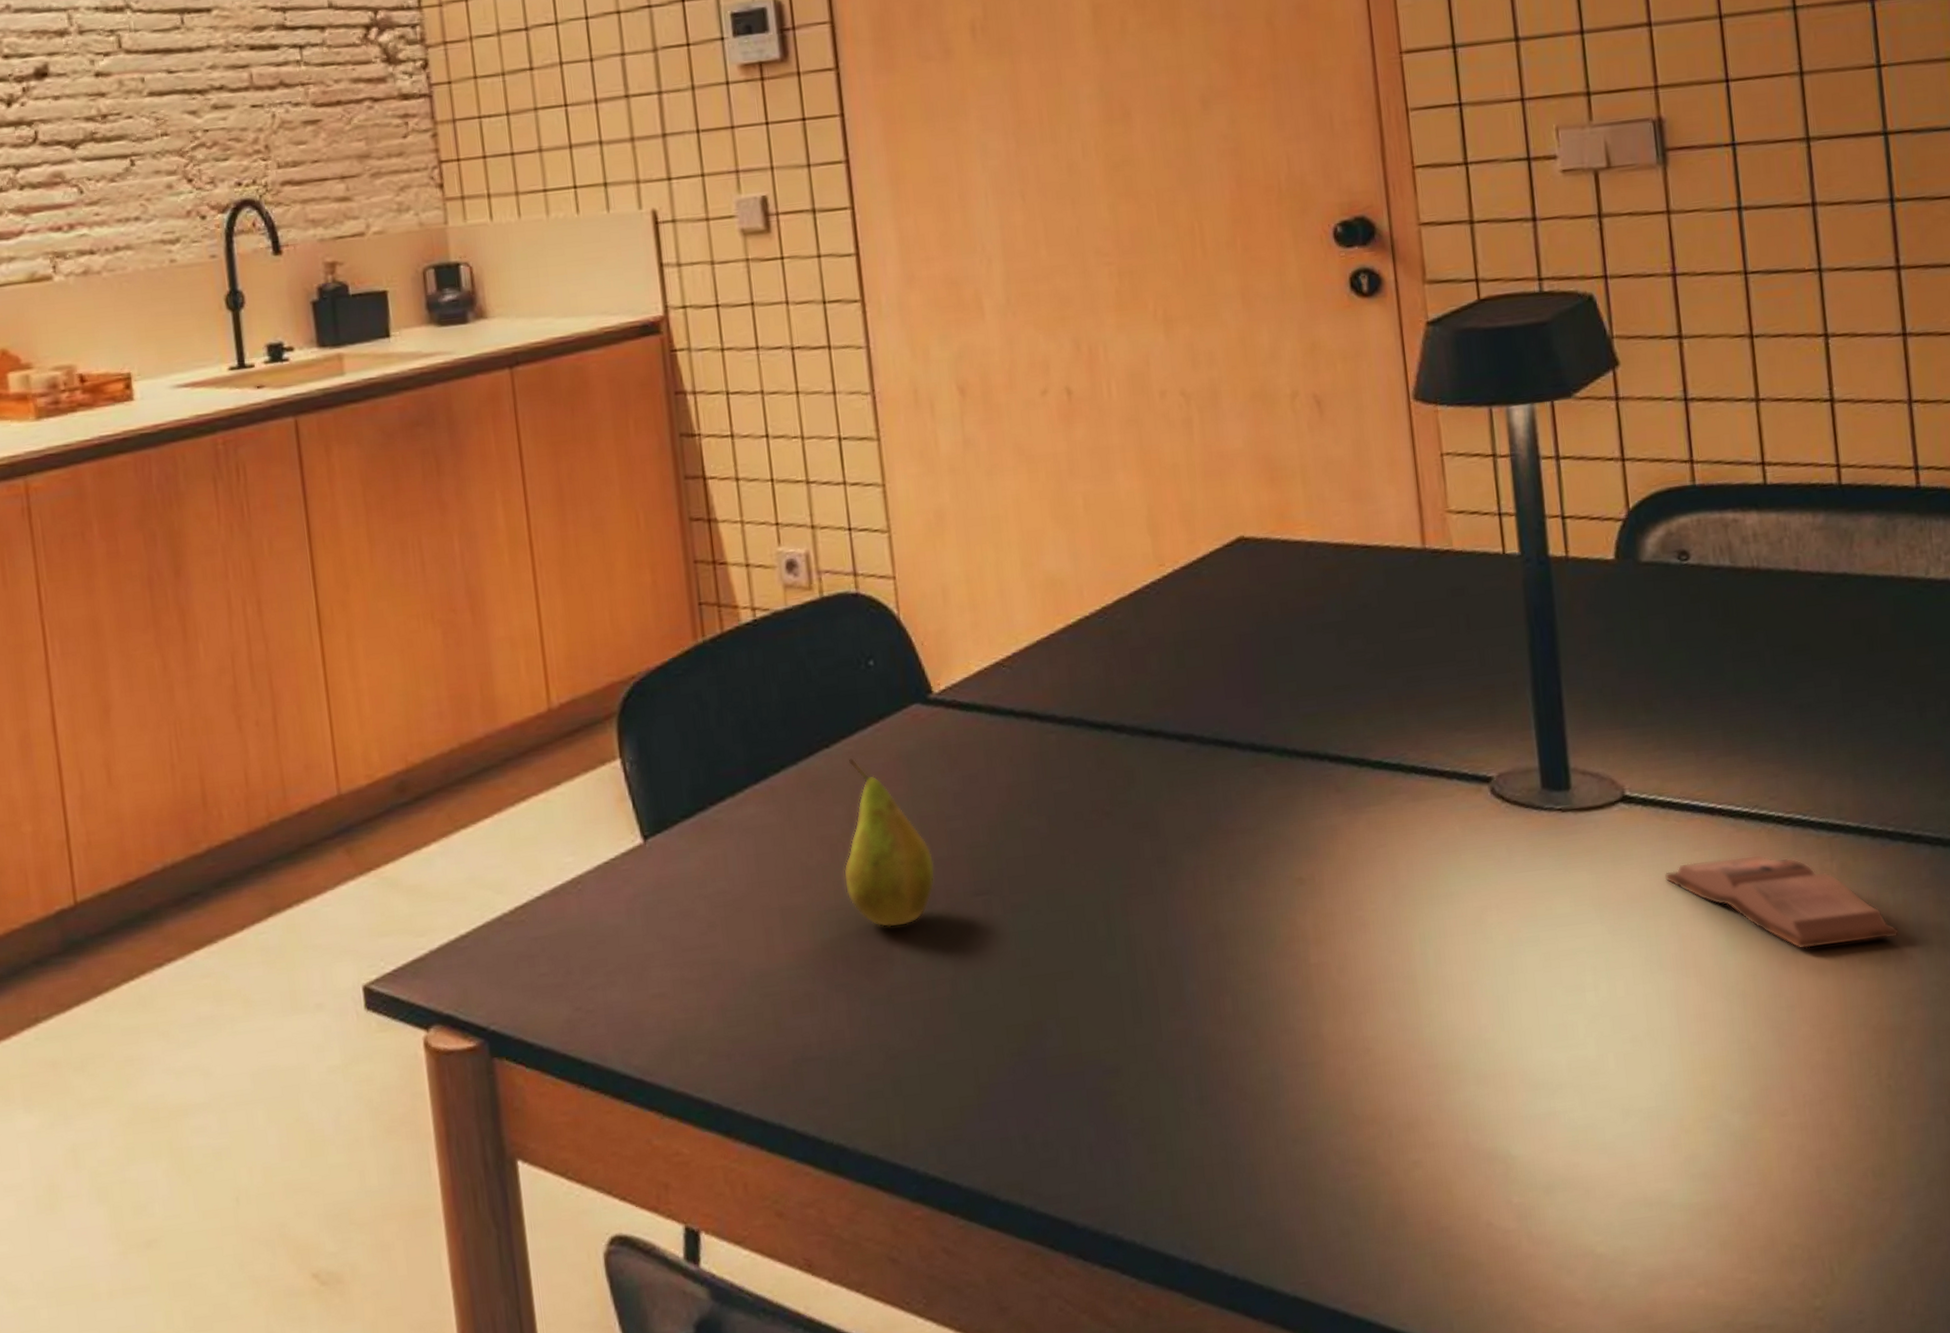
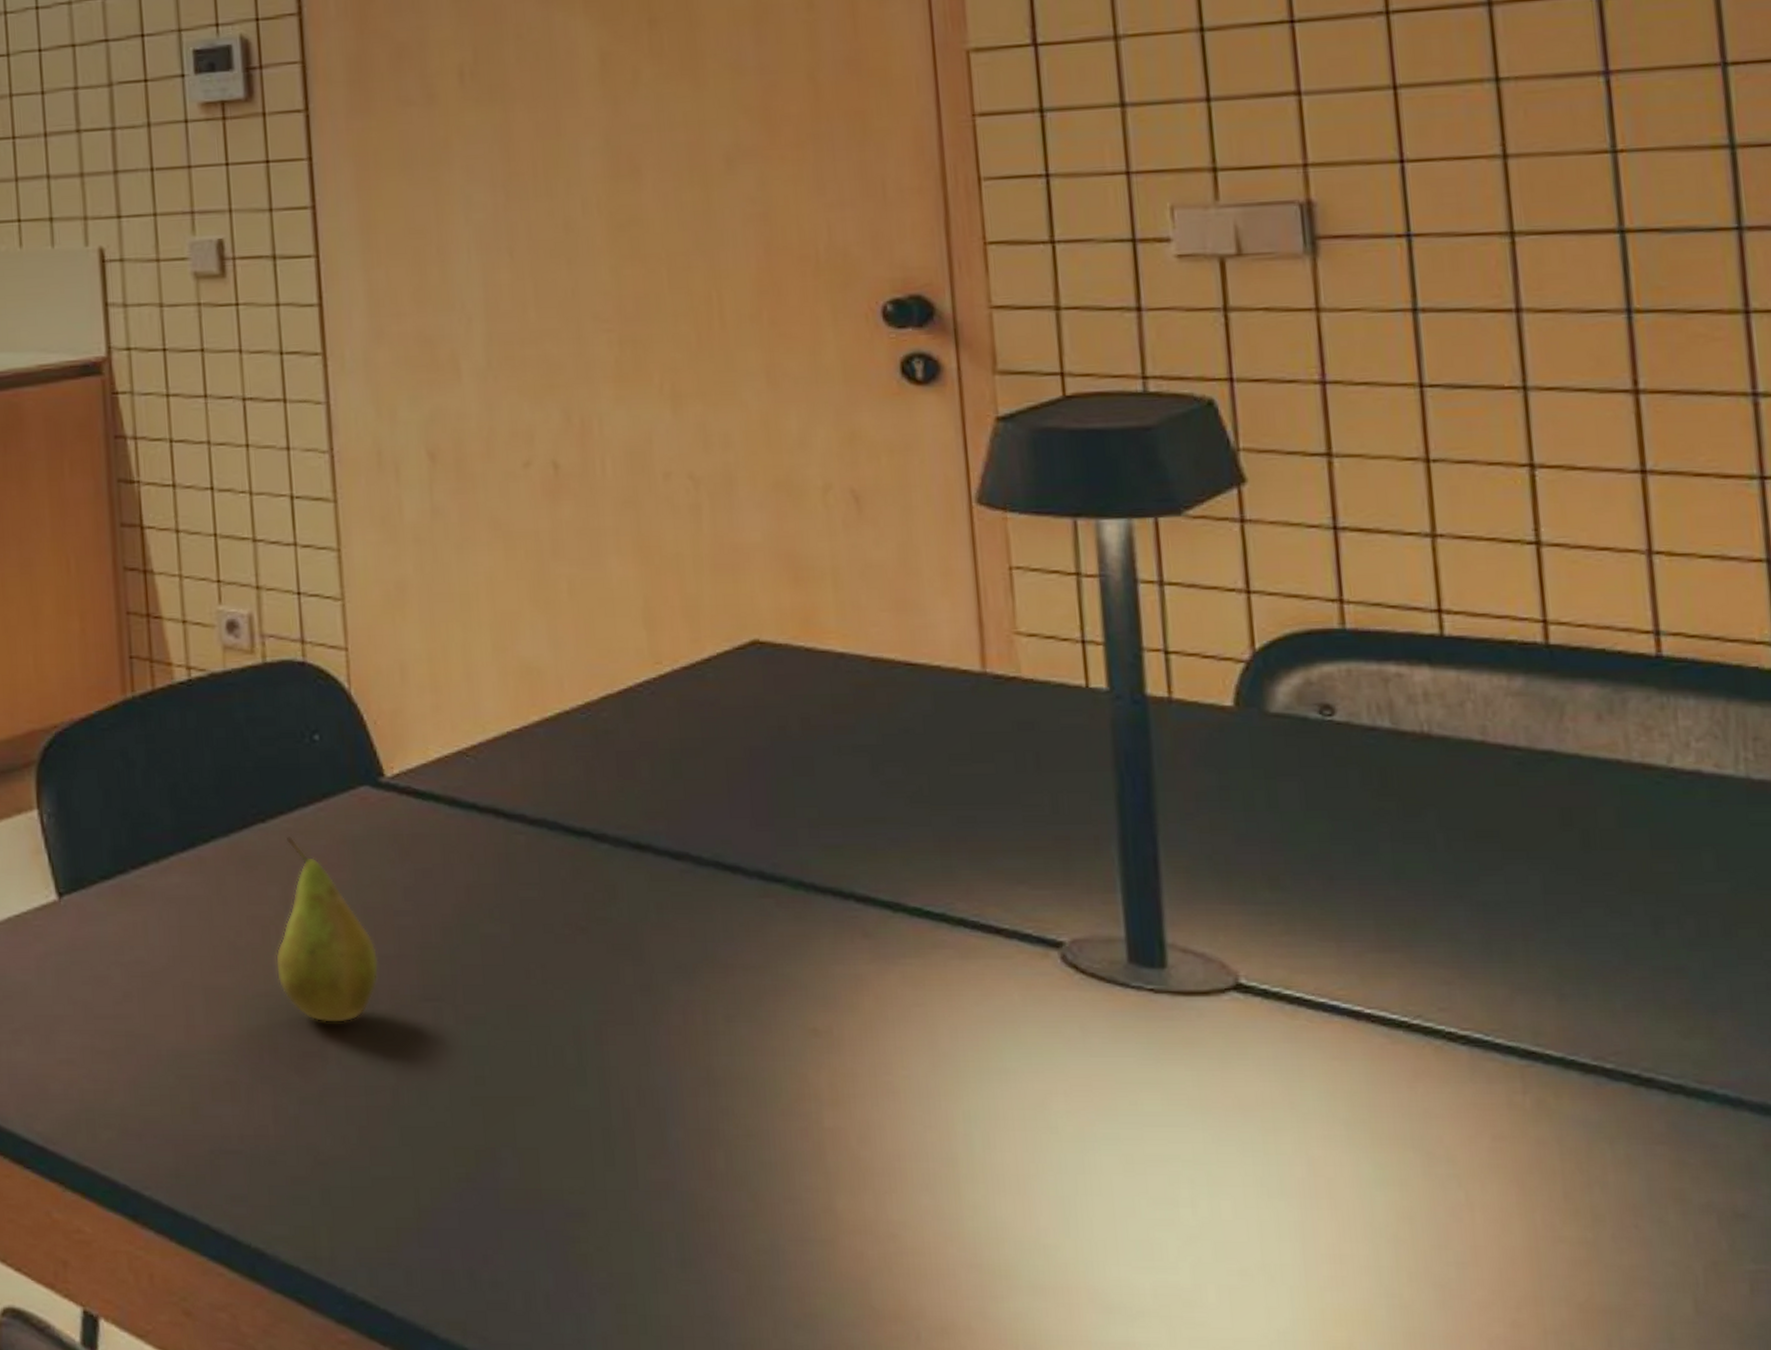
book: present [1664,854,1899,949] -> none [1290,1073,1619,1199]

